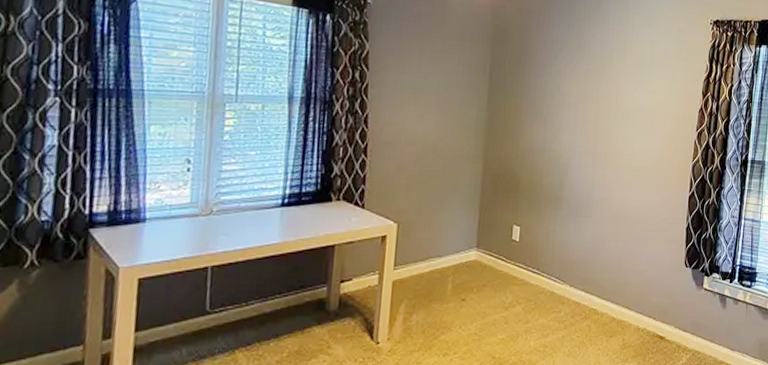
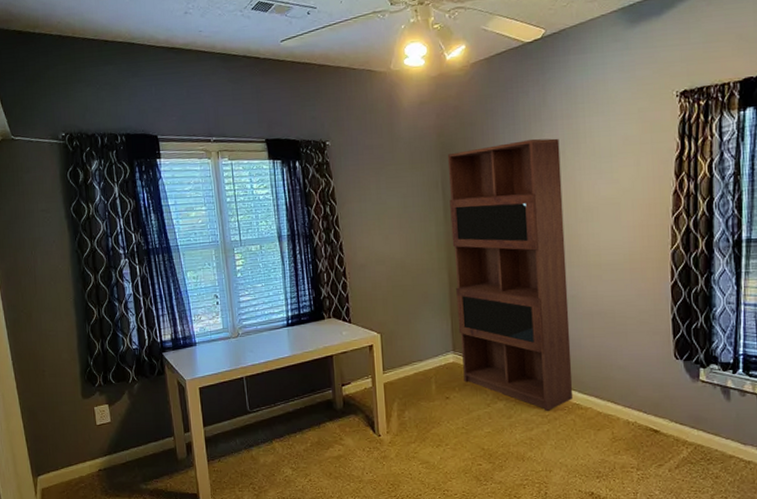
bookcase: none [484,37,609,316] -> present [447,138,574,411]

